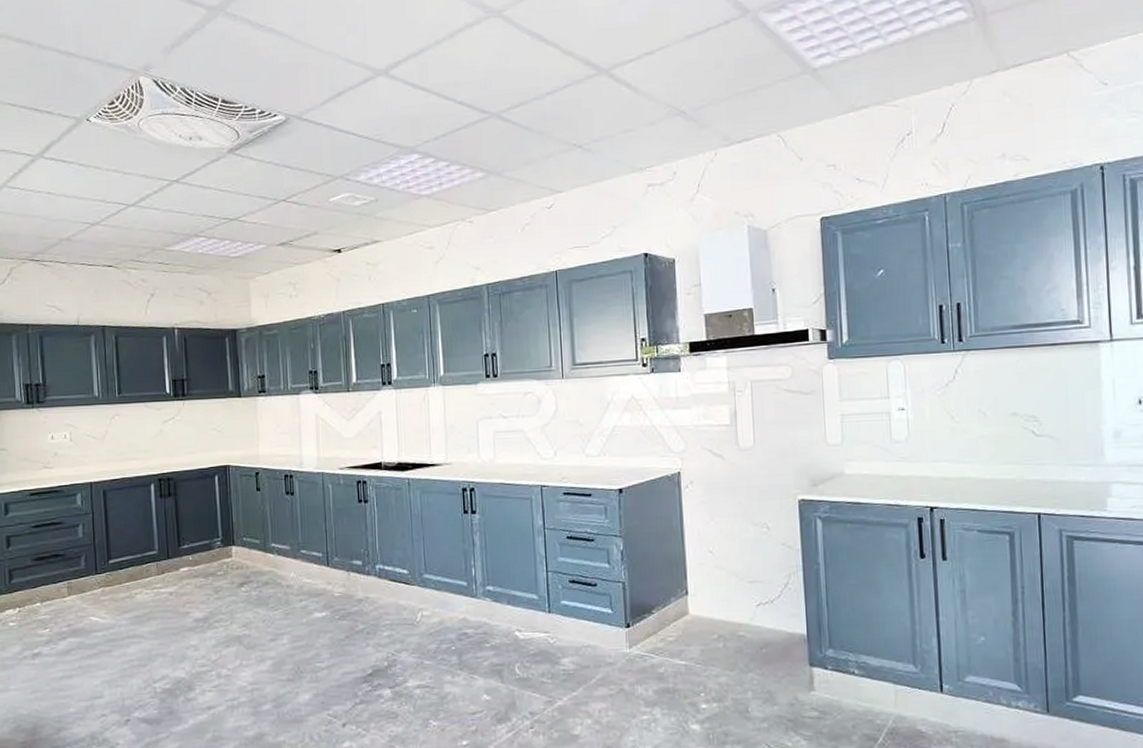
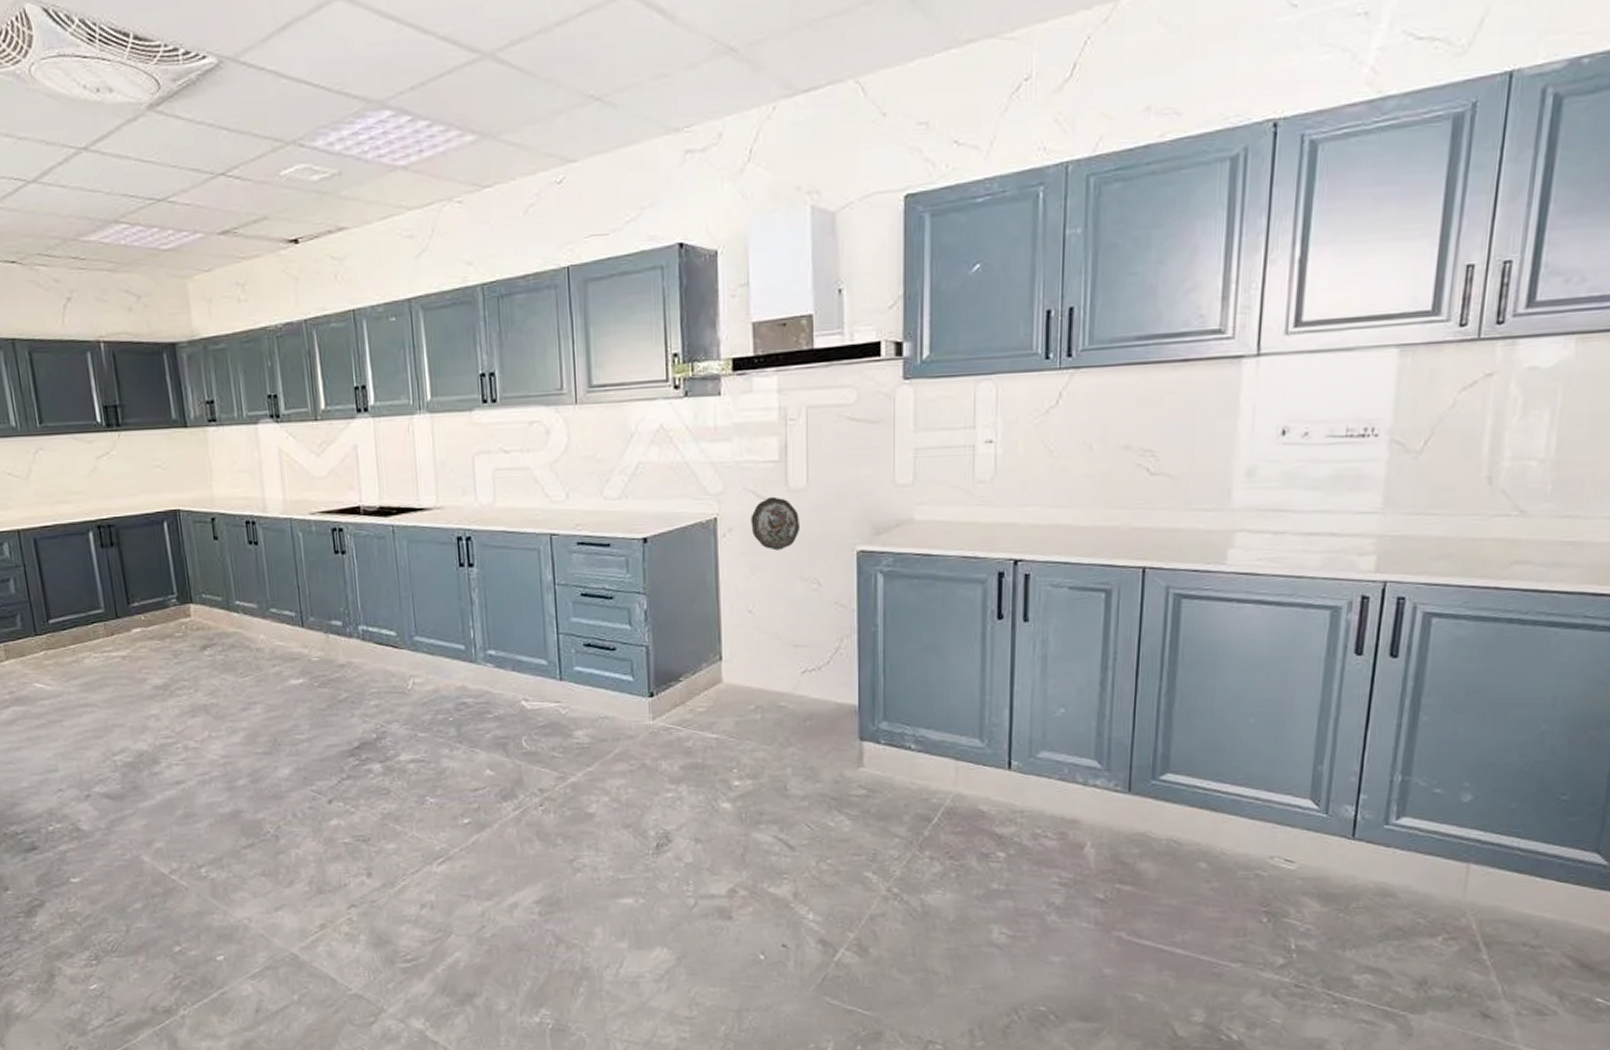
decorative plate: none [708,454,750,500] -> present [750,496,799,551]

